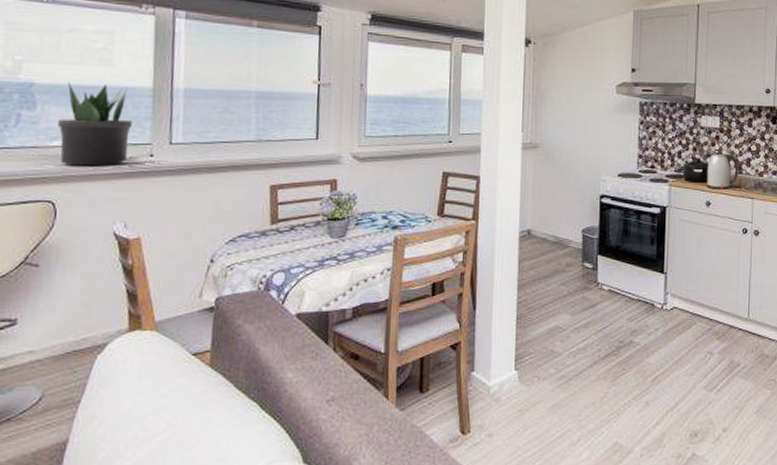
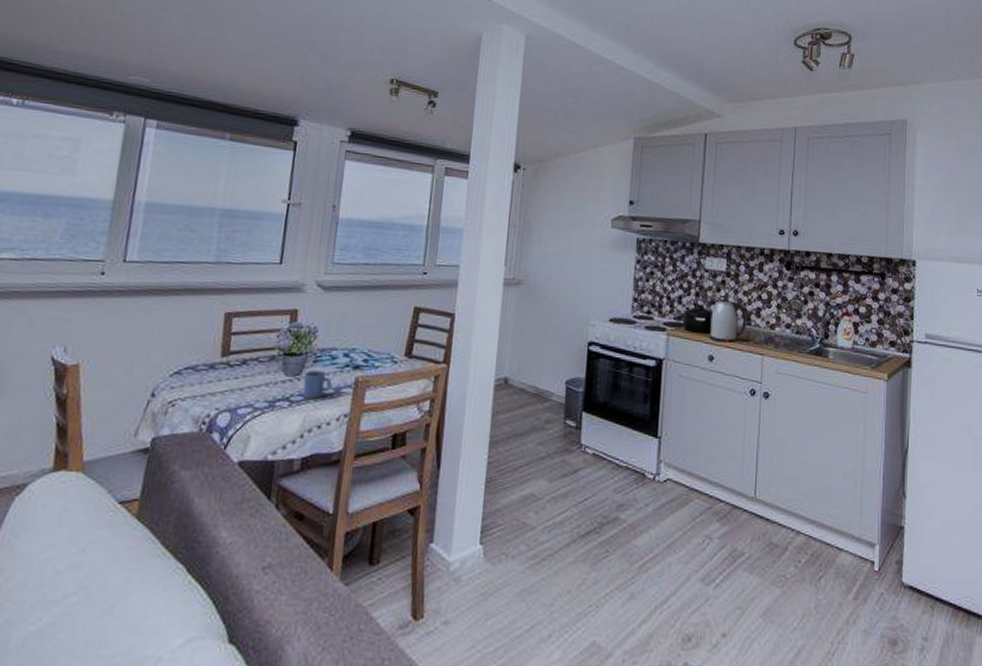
planter: present [58,82,132,167] -> none [6,191,87,283]
mug: none [347,232,374,256] -> present [302,370,332,399]

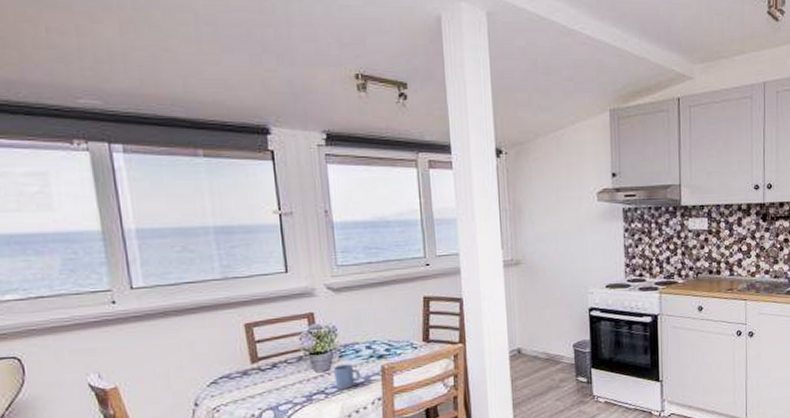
saucepan: present [682,304,713,335] -> none [671,262,699,289]
kettle: present [710,299,748,344] -> none [697,255,731,295]

